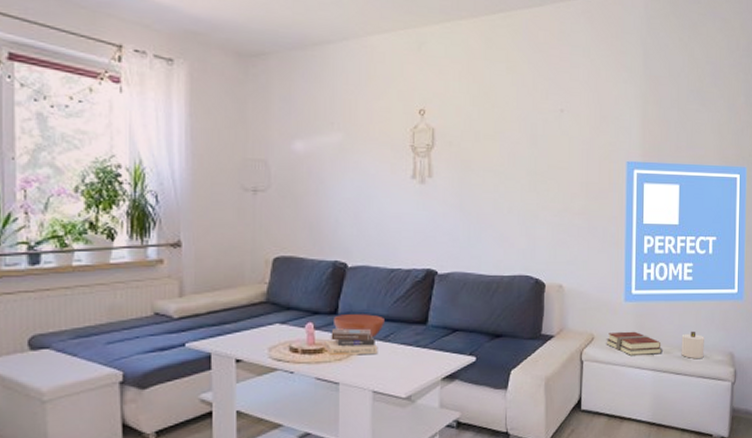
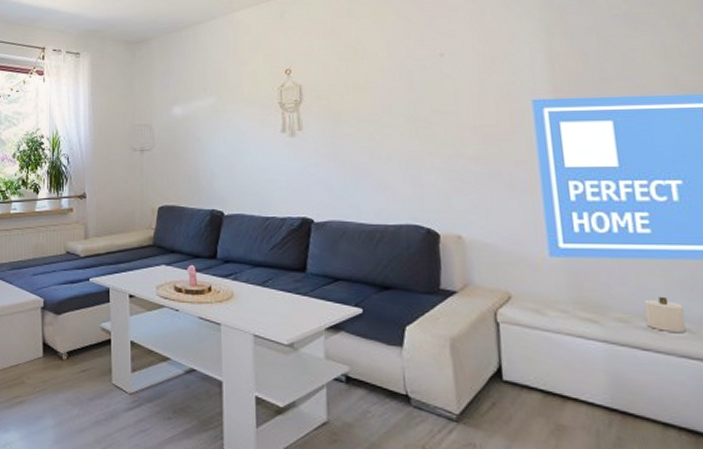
books: present [324,328,378,356] -> none [205,272,257,299]
bowl: present [334,314,386,338] -> none [213,259,263,283]
books: present [606,331,663,357] -> none [528,291,616,323]

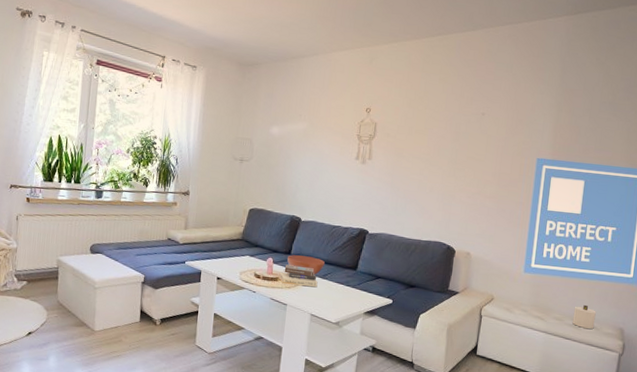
books: none [205,272,257,299] -> present [279,264,318,288]
bowl: none [213,259,263,283] -> present [287,255,326,275]

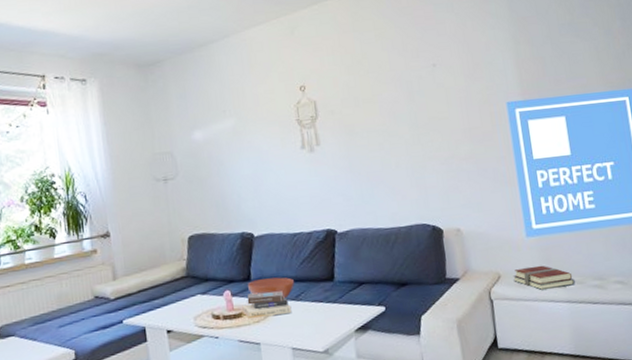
books: none [504,296,555,320] -> present [513,265,575,291]
candle: present [572,304,596,330] -> none [593,258,621,287]

